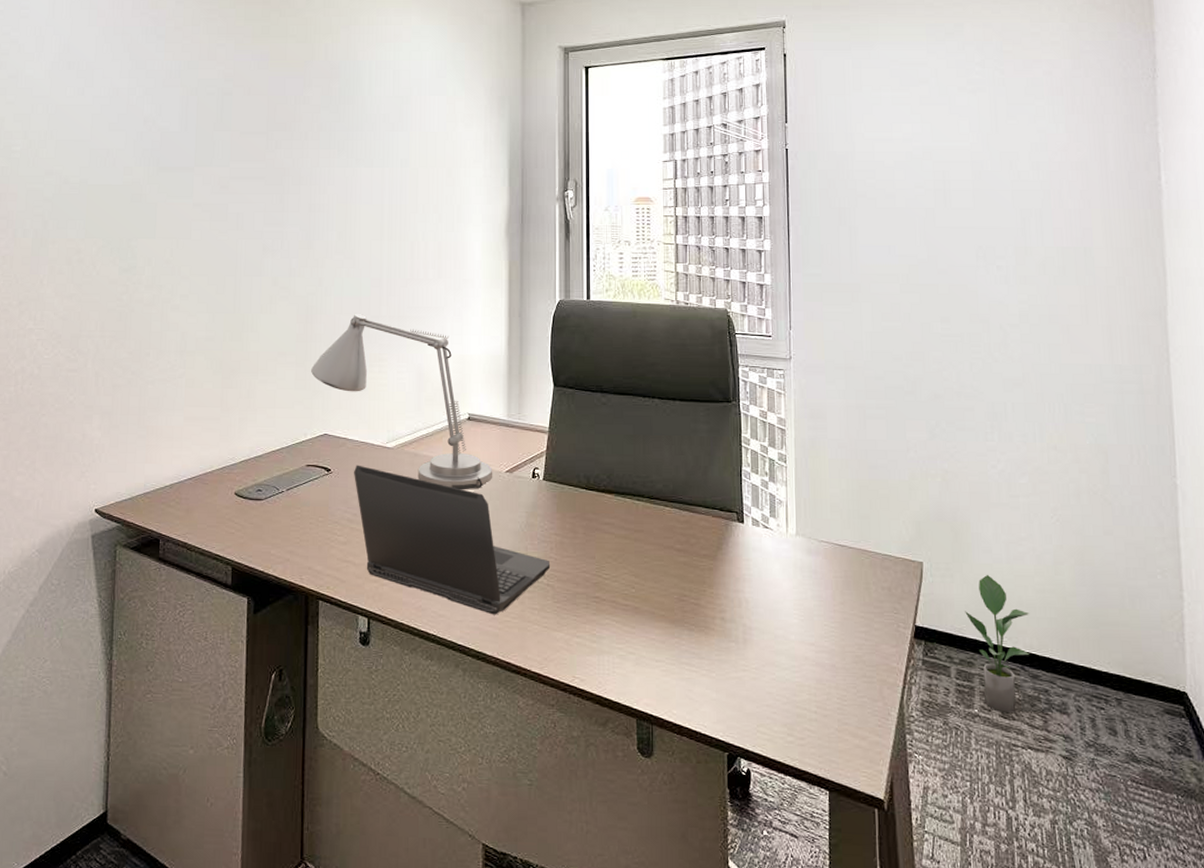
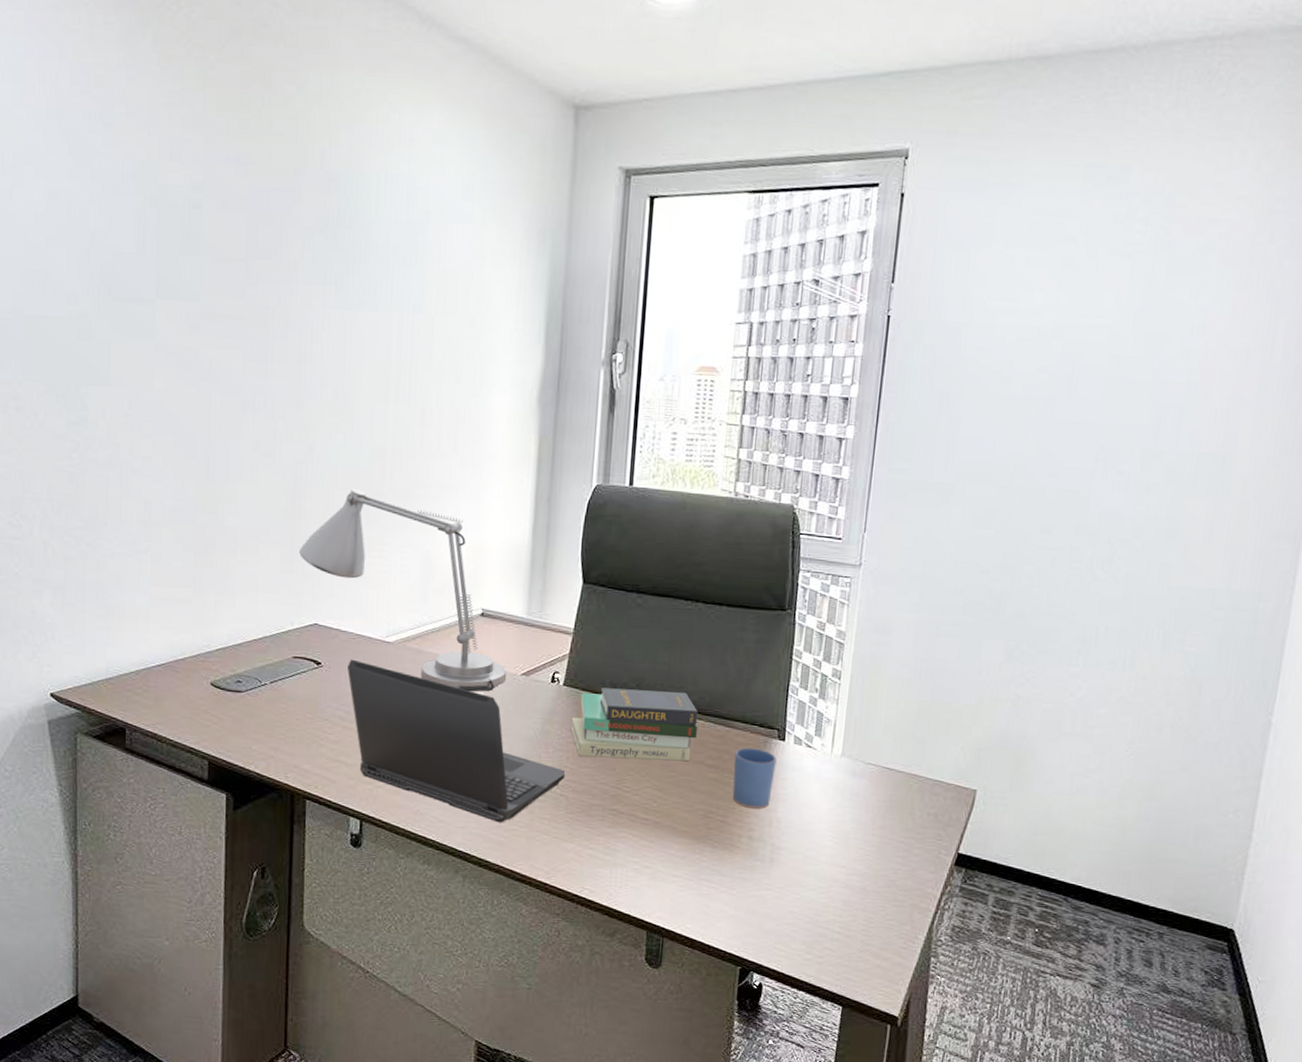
books: none [552,480,664,547] -> present [570,687,698,762]
mug: none [700,531,739,590] -> present [732,747,777,809]
potted plant: present [965,574,1030,714] -> none [1014,805,1083,942]

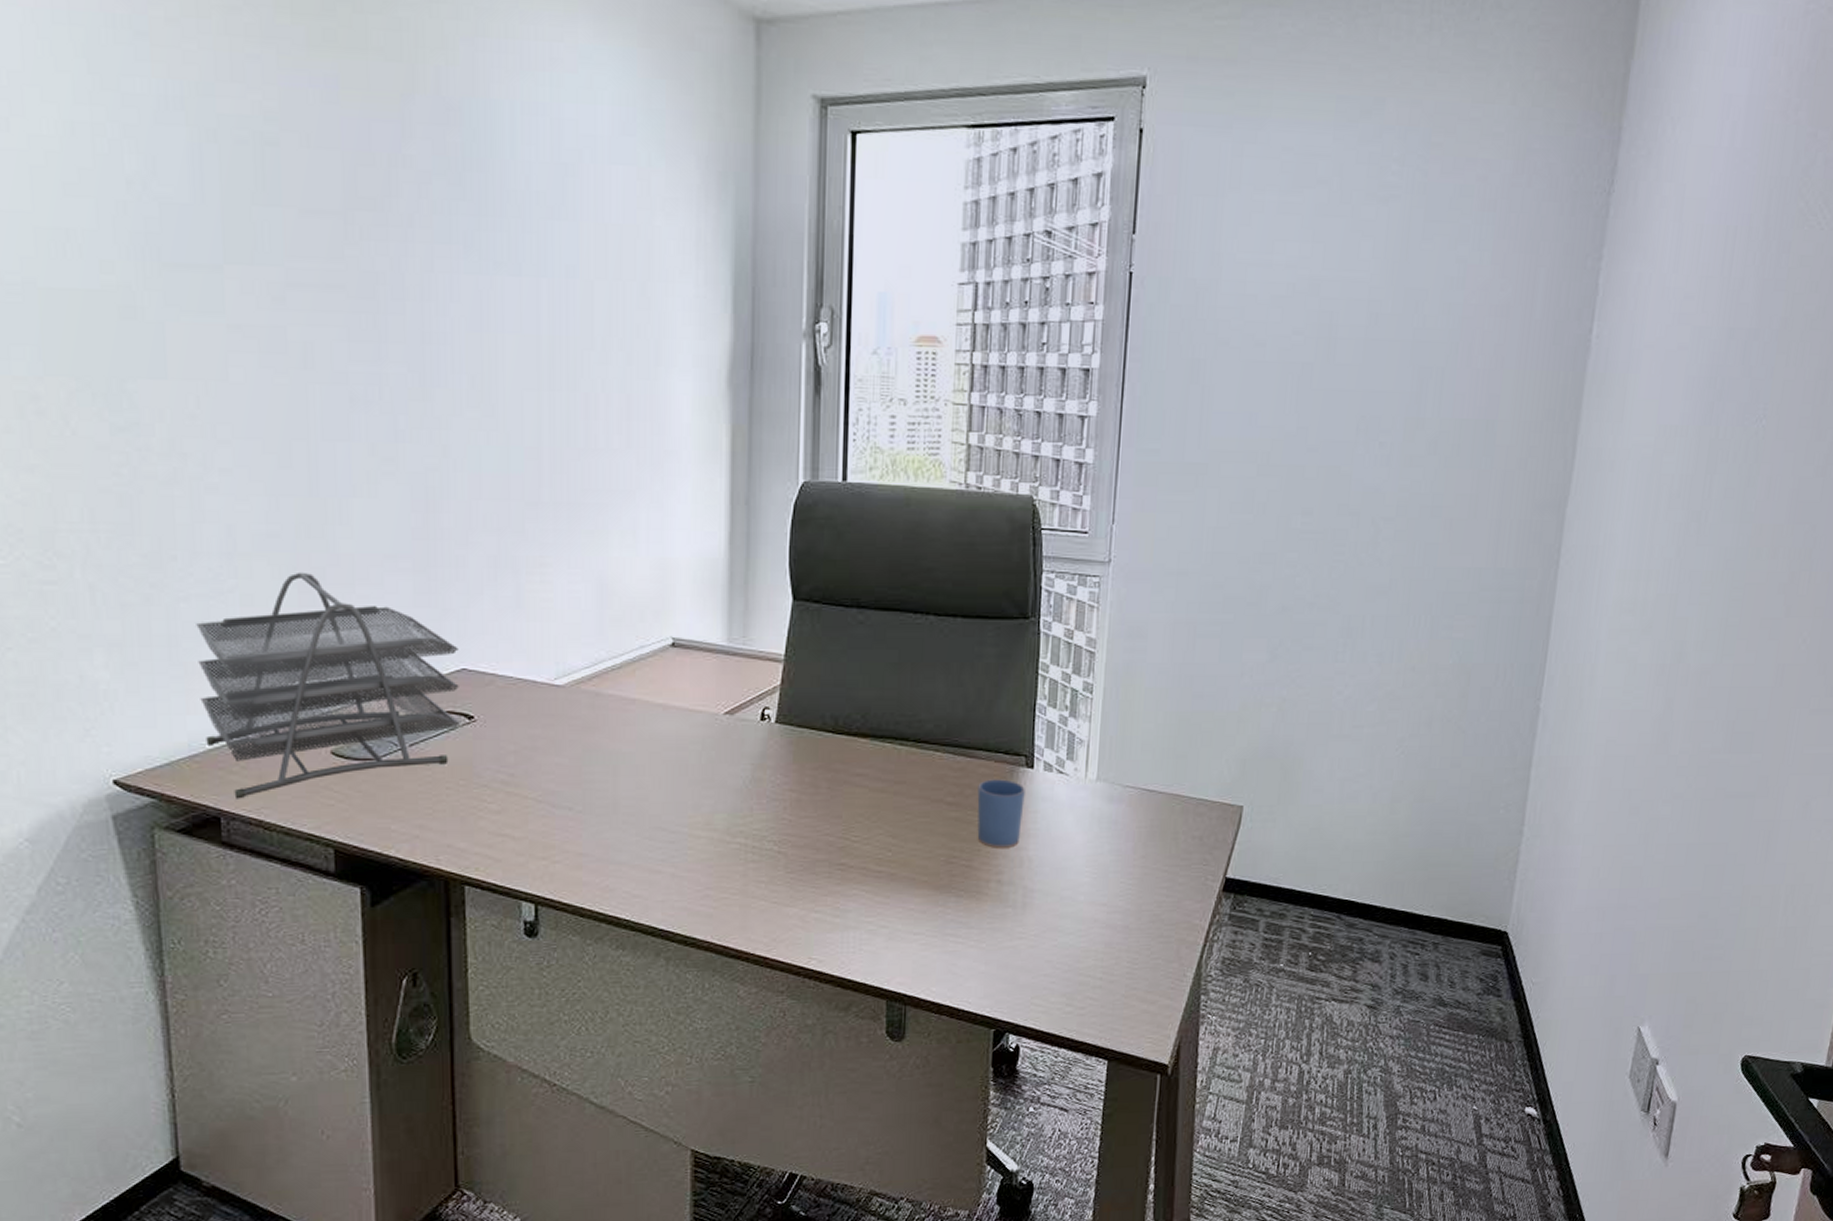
file organizer: none [117,539,312,716] -> present [196,572,460,799]
desk lamp: present [299,487,506,692] -> none [437,497,706,739]
laptop computer: present [347,659,566,823] -> none [508,709,783,892]
books: present [570,687,698,762] -> none [786,720,935,805]

